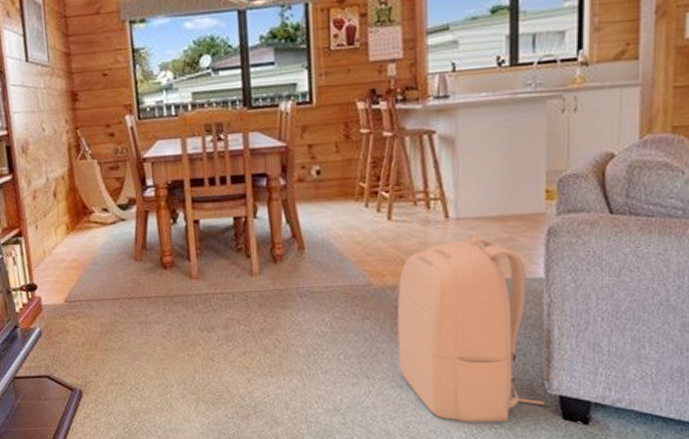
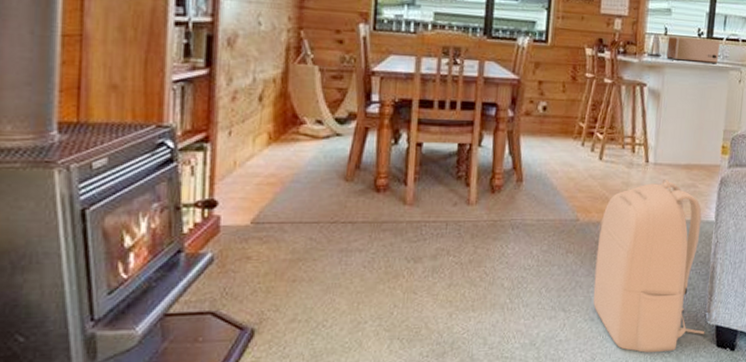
toaster: none [457,67,529,100] -> present [666,36,720,66]

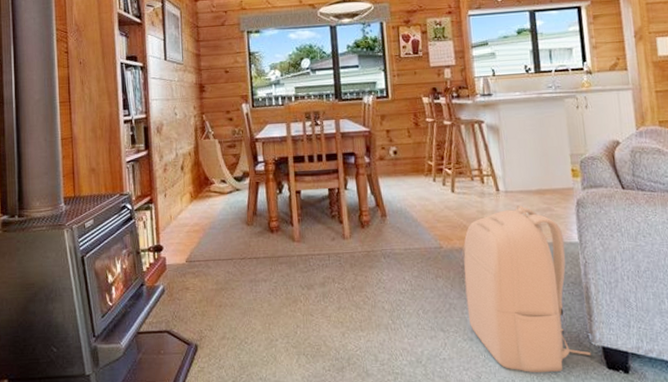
toaster: present [666,36,720,66] -> none [497,74,551,98]

